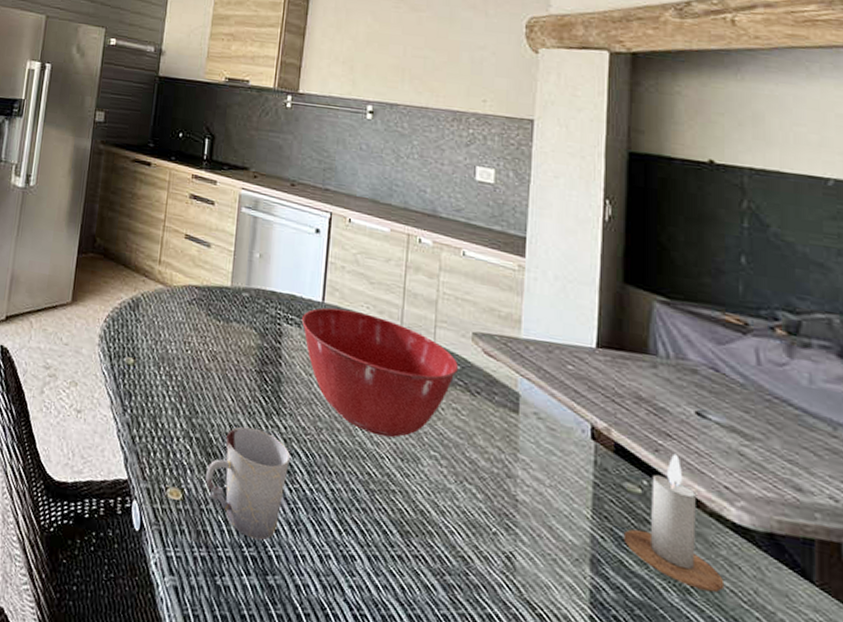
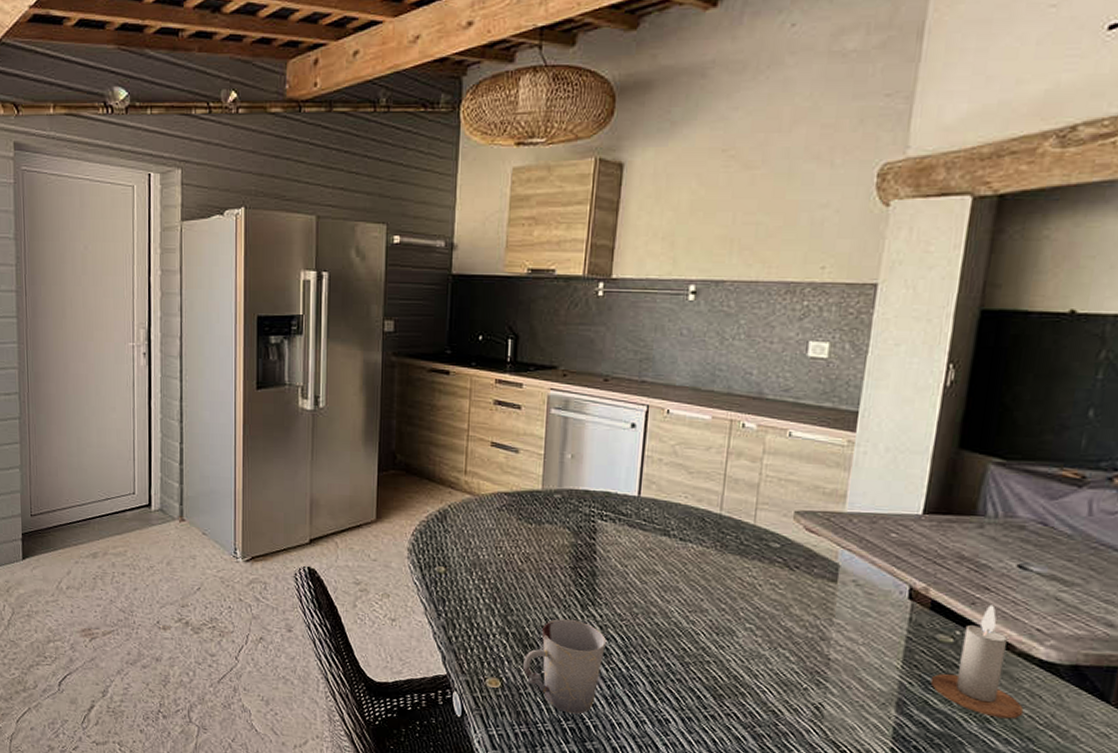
mixing bowl: present [301,307,458,438] -> none [616,501,778,616]

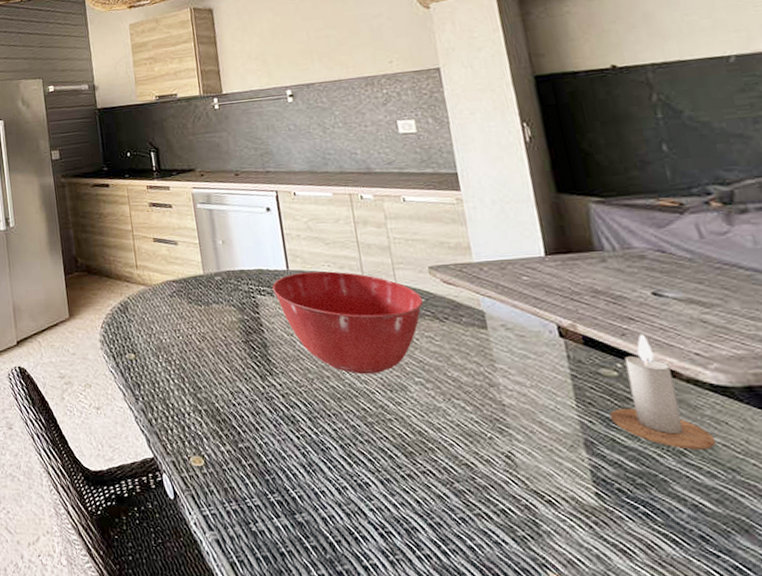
cup: present [523,619,607,714] -> none [220,391,294,486]
mixing bowl: none [616,501,778,616] -> present [272,271,423,375]

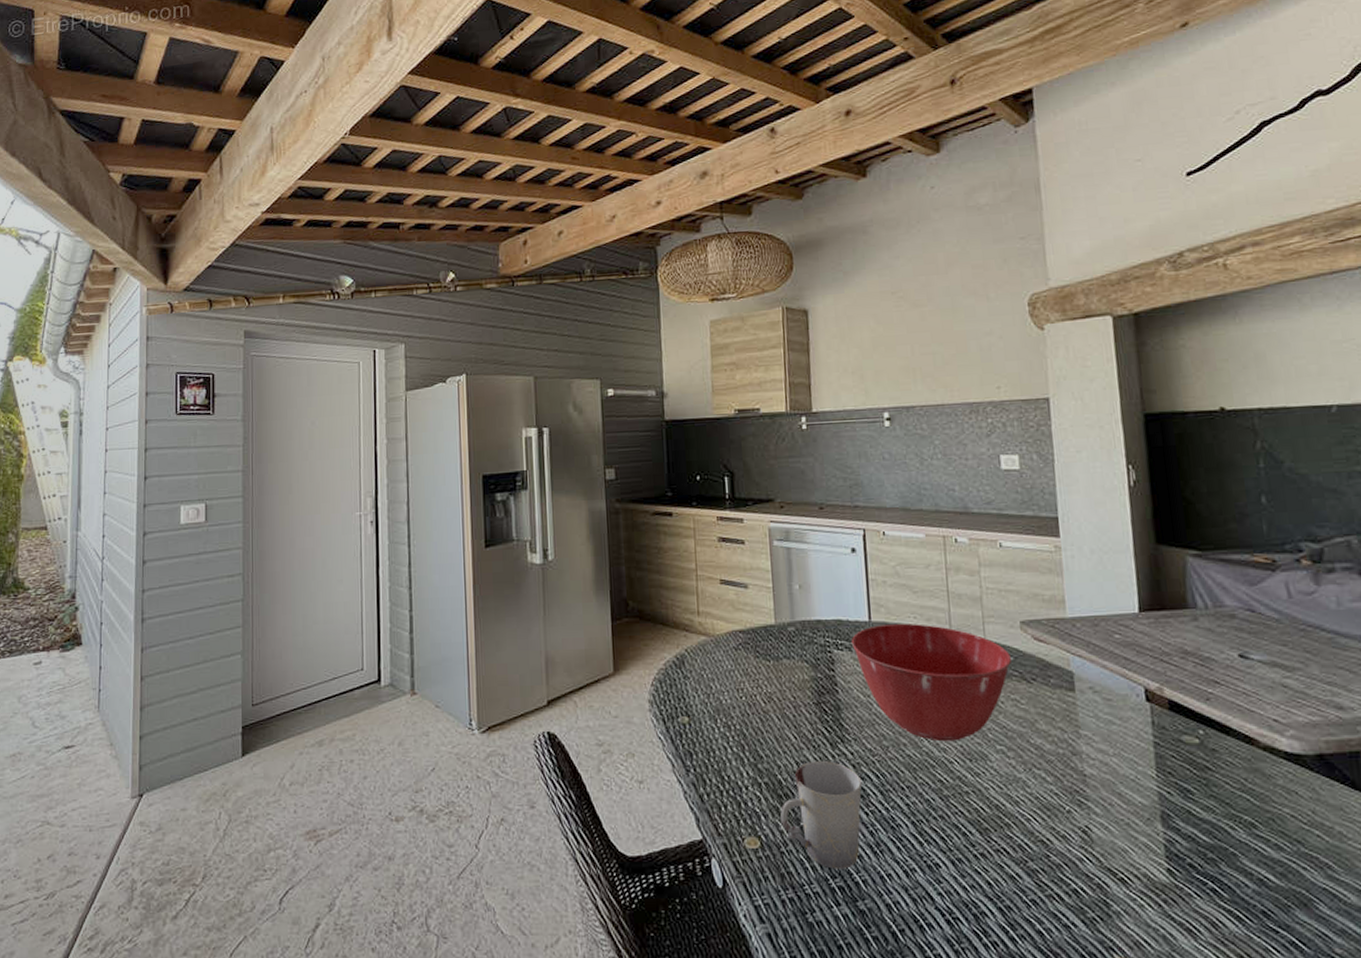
cup: none [220,391,294,486] -> present [780,761,862,869]
candle: present [609,334,717,450] -> none [1187,699,1286,821]

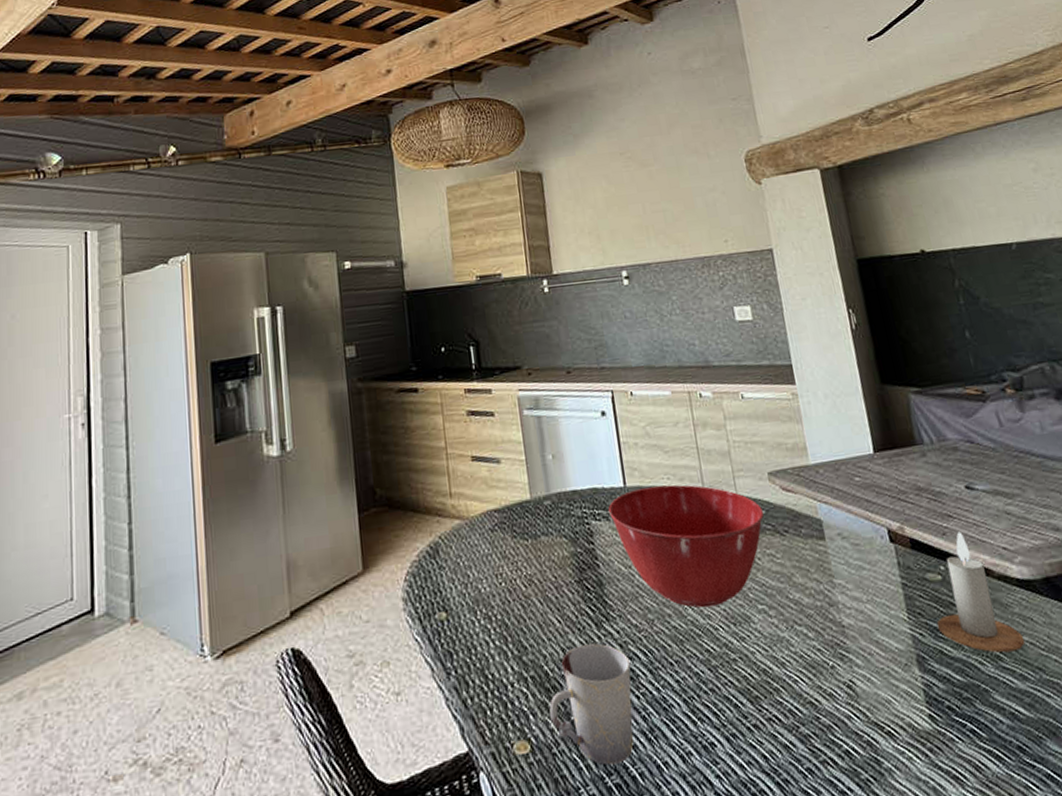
candle: none [1187,699,1286,821] -> present [936,531,1025,653]

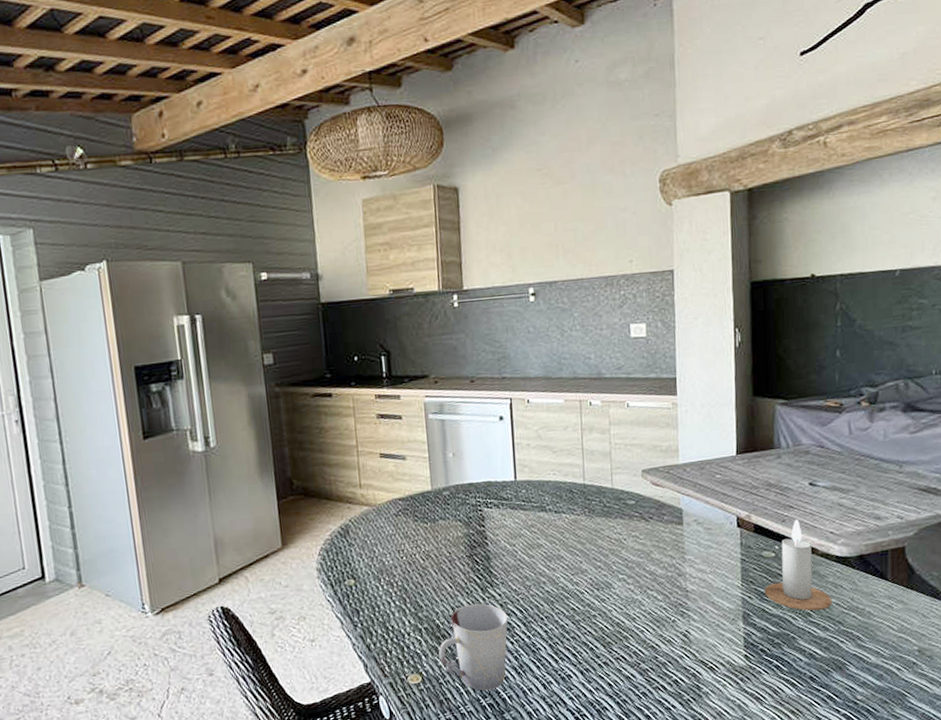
mixing bowl: present [608,484,764,608] -> none [499,479,633,577]

